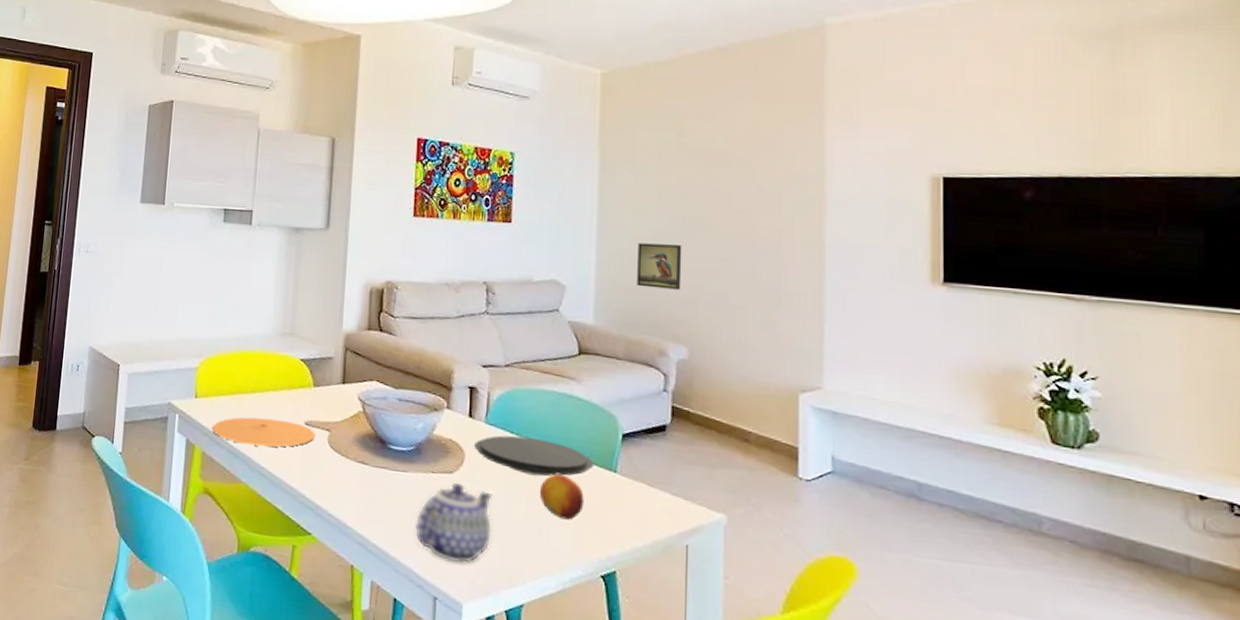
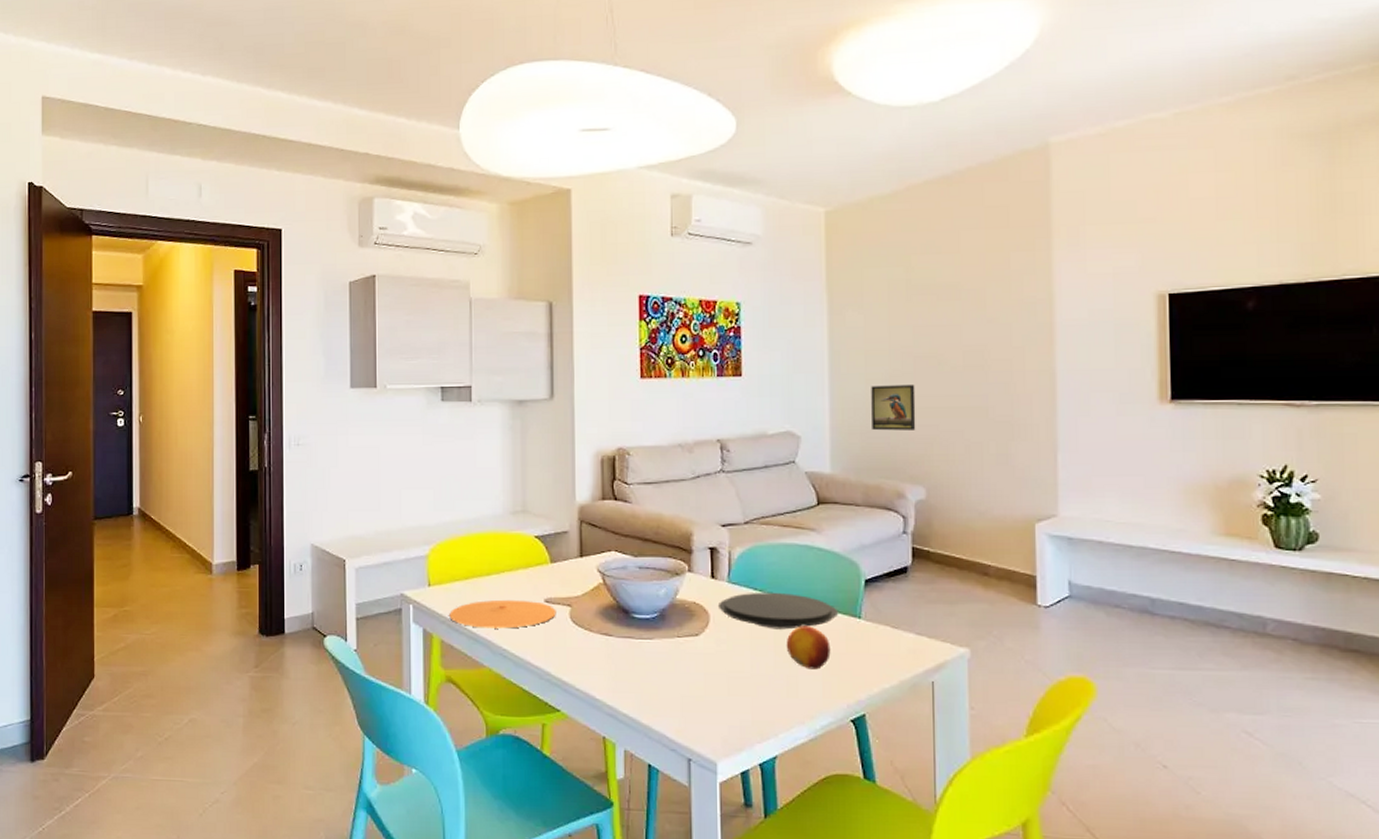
teapot: present [415,483,493,564] -> none [665,645,741,723]

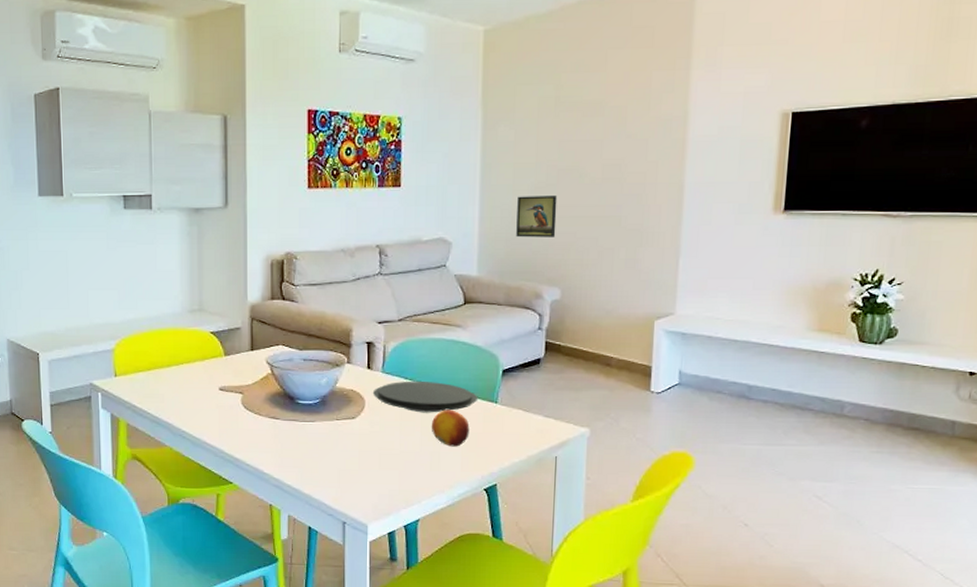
plate: present [449,599,556,629] -> none [134,388,230,413]

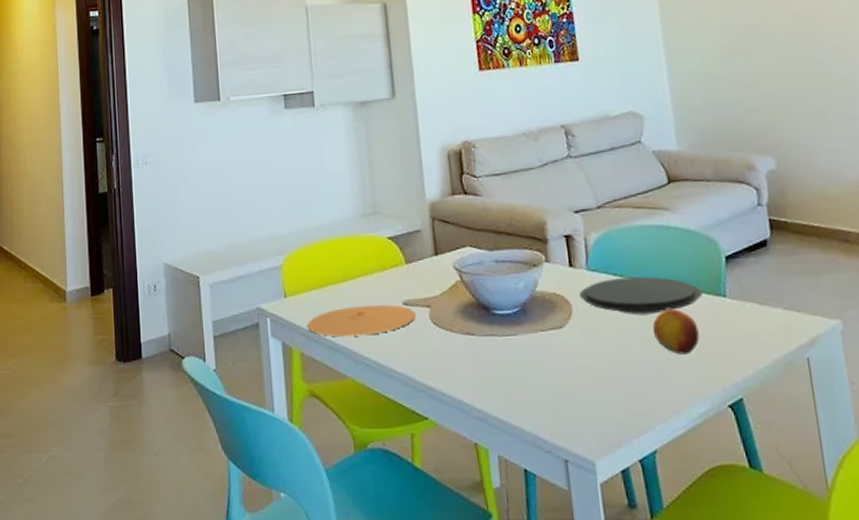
plate: none [134,388,230,413] -> present [307,304,416,337]
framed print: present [516,194,558,238] -> none [708,54,758,104]

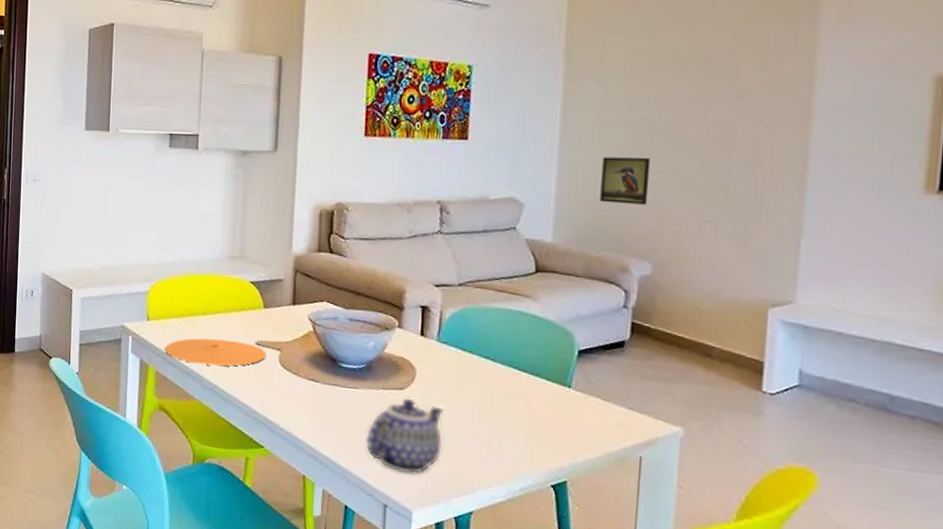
teapot: none [533,337,613,421] -> present [366,399,444,474]
plate: present [578,276,703,316] -> none [425,353,549,392]
fruit: present [652,309,700,355] -> none [491,389,537,434]
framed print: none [708,54,758,104] -> present [600,157,651,205]

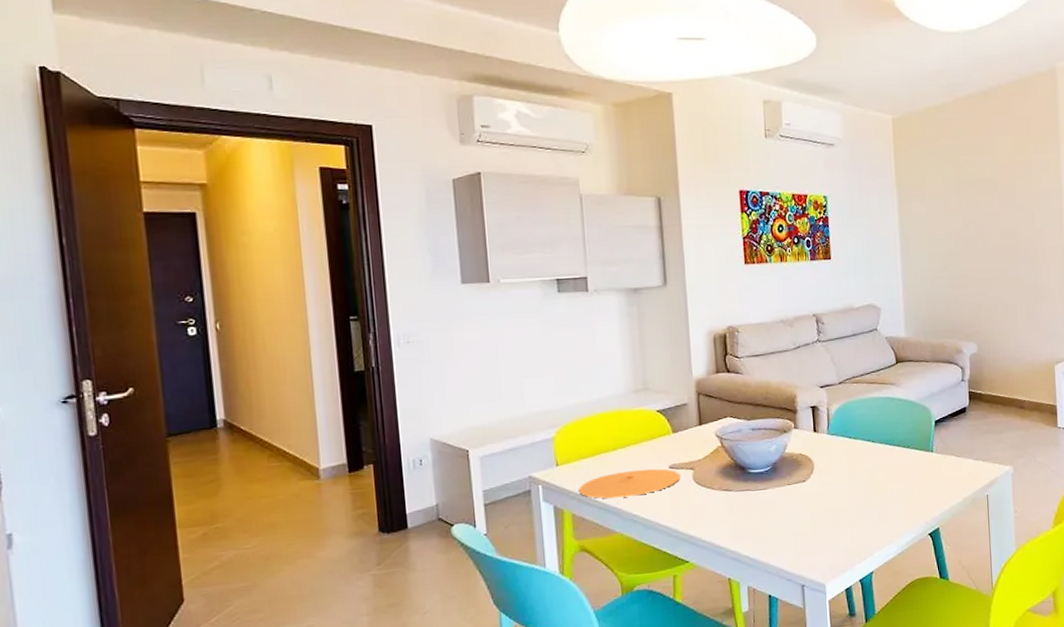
teapot: present [366,399,444,474] -> none [779,489,843,554]
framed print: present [600,157,651,205] -> none [933,261,968,300]

